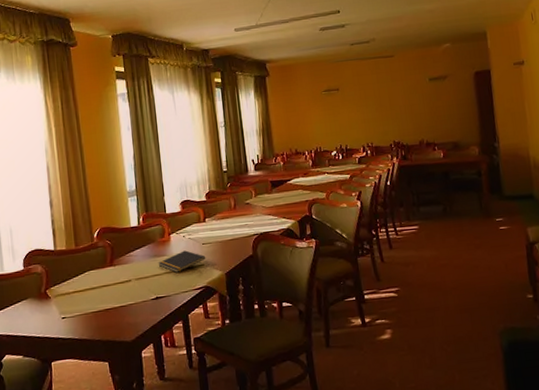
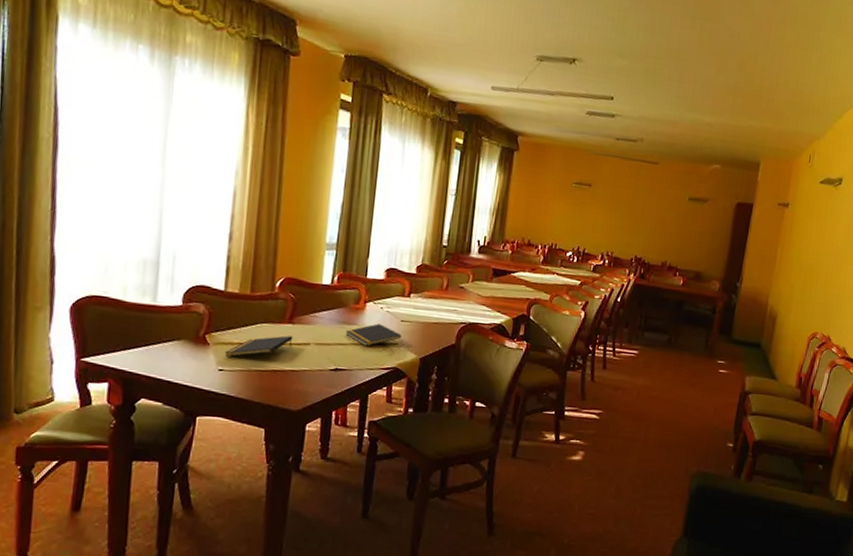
notepad: none [63,277,117,306] -> present [224,335,293,357]

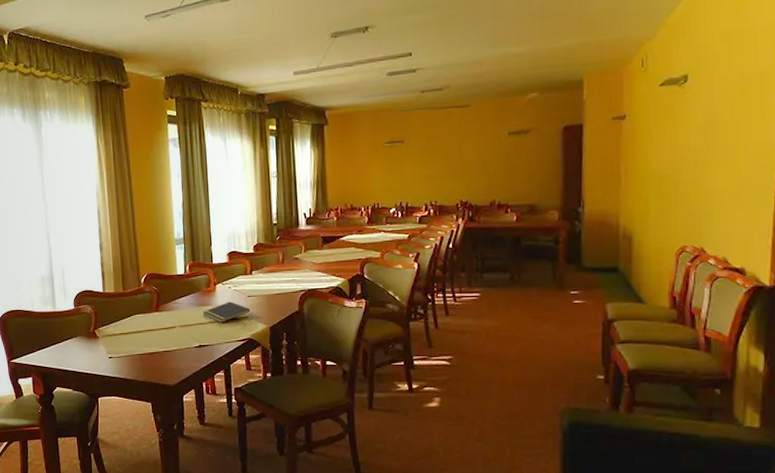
notepad: present [224,335,293,357] -> none [111,322,162,346]

